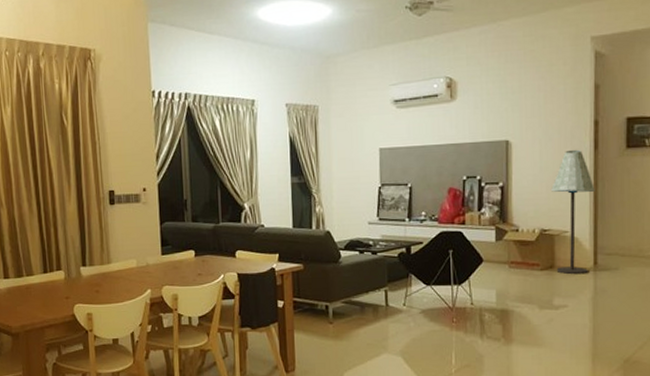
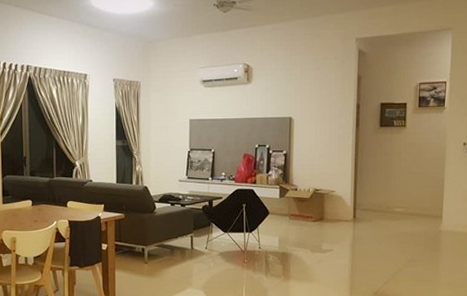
floor lamp: present [551,149,595,275] -> none [323,126,356,226]

